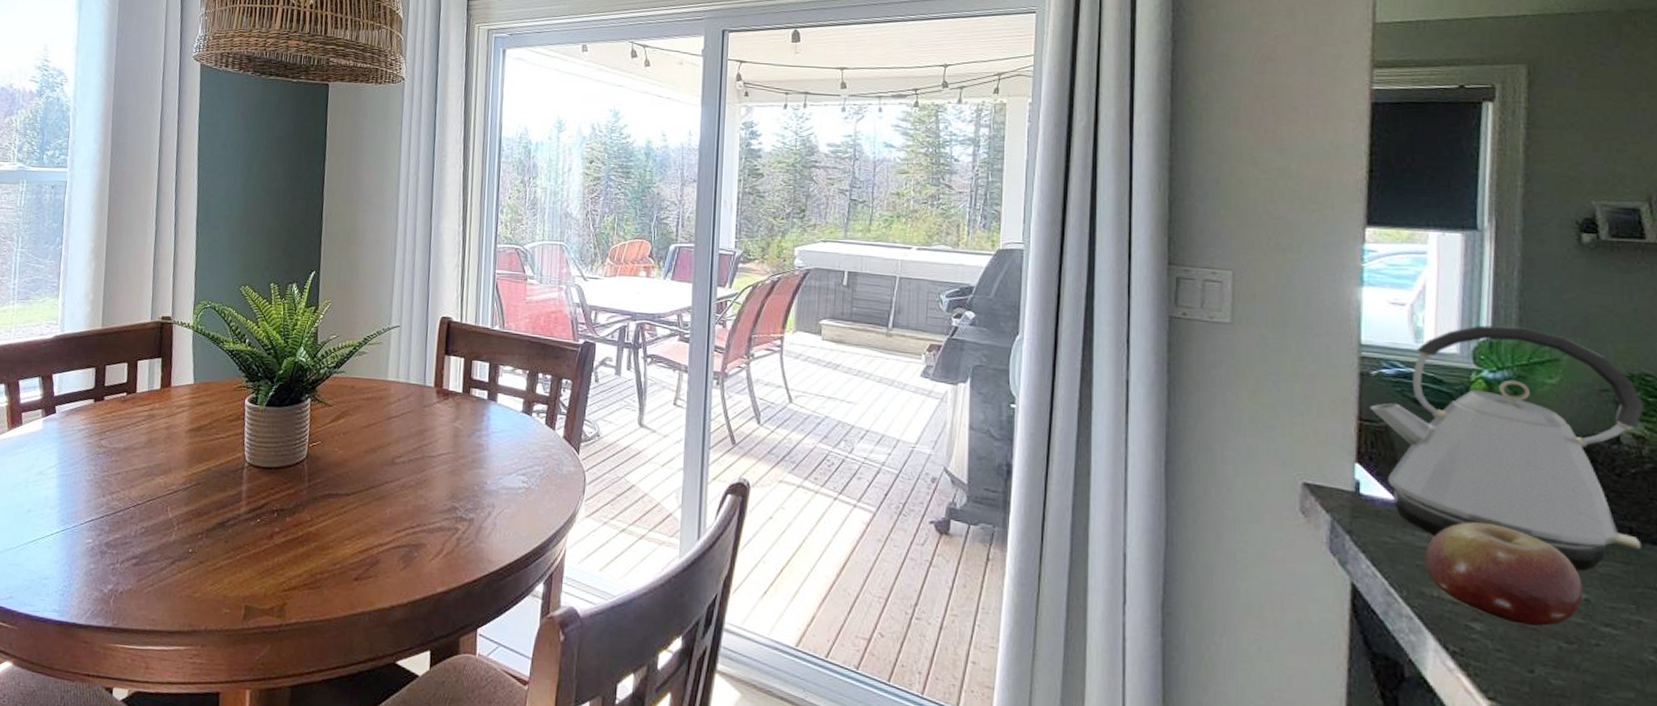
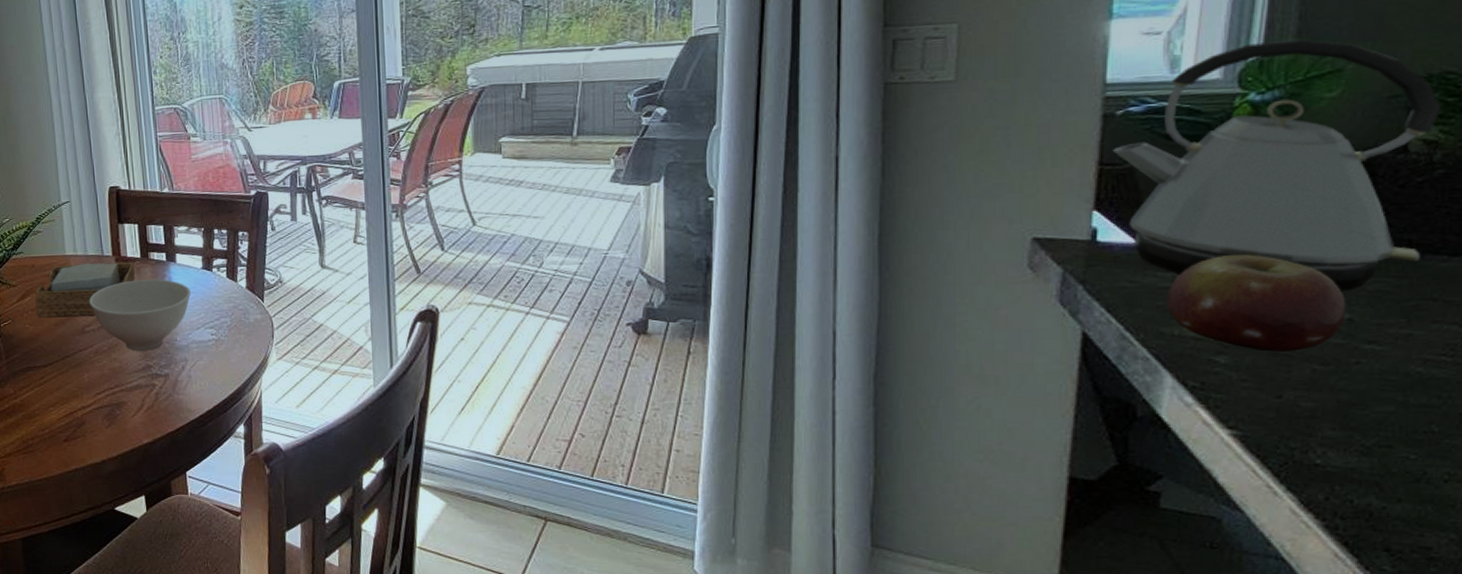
napkin holder: none [347,390,455,448] -> present [35,262,136,318]
bowl: none [404,415,508,491] -> present [89,279,192,351]

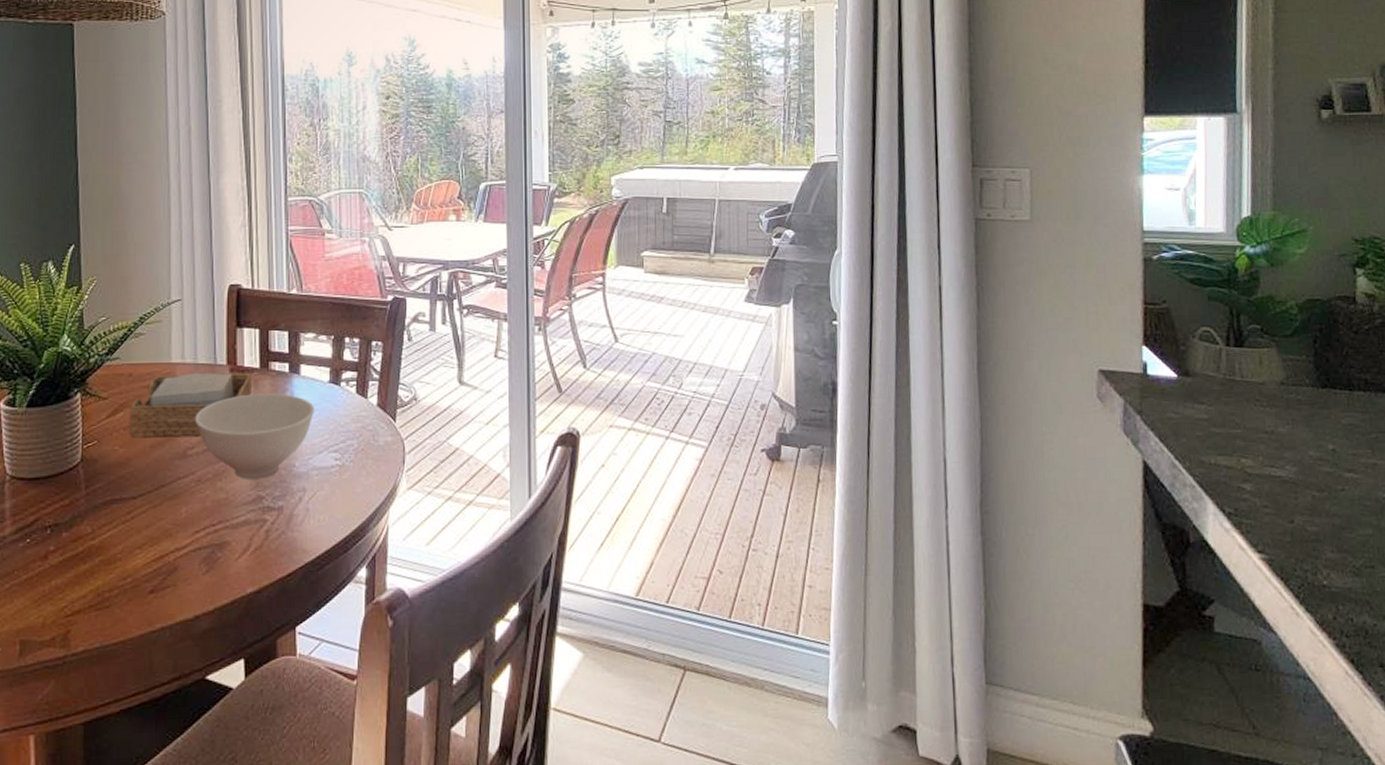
kettle: present [1112,38,1442,291] -> none [1152,202,1375,424]
fruit: present [1167,254,1346,352] -> none [1203,390,1331,480]

